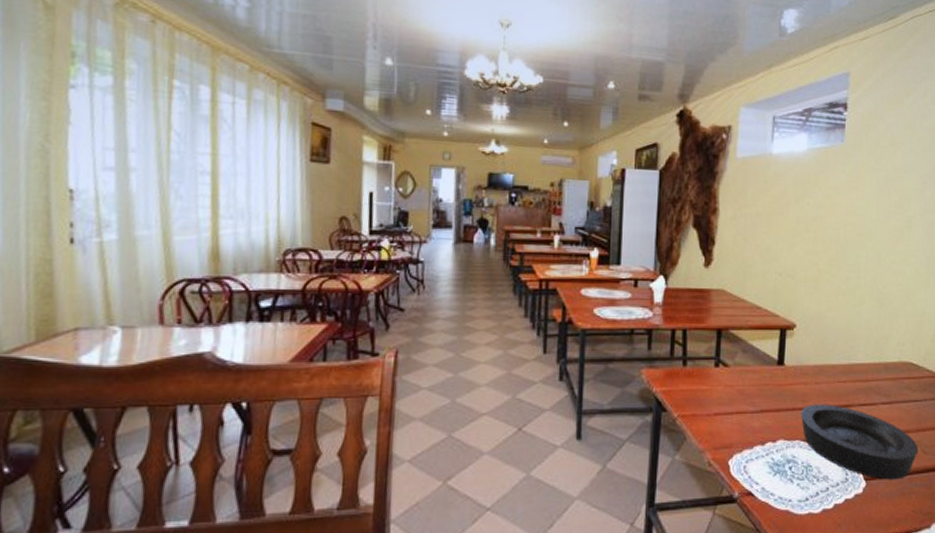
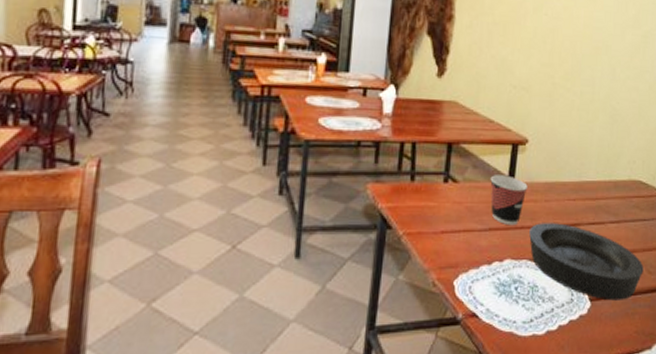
cup: none [760,359,797,408] -> present [490,175,528,226]

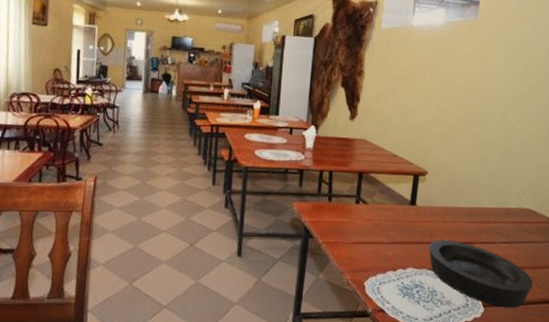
cup: present [490,175,528,226] -> none [395,199,427,241]

